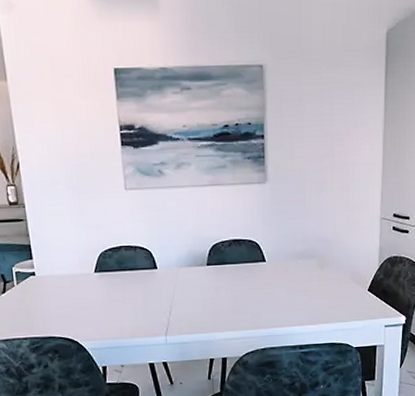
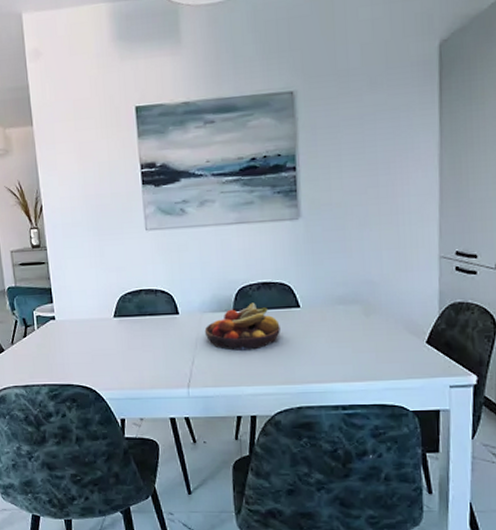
fruit bowl: none [181,258,249,302] -> present [204,302,280,352]

